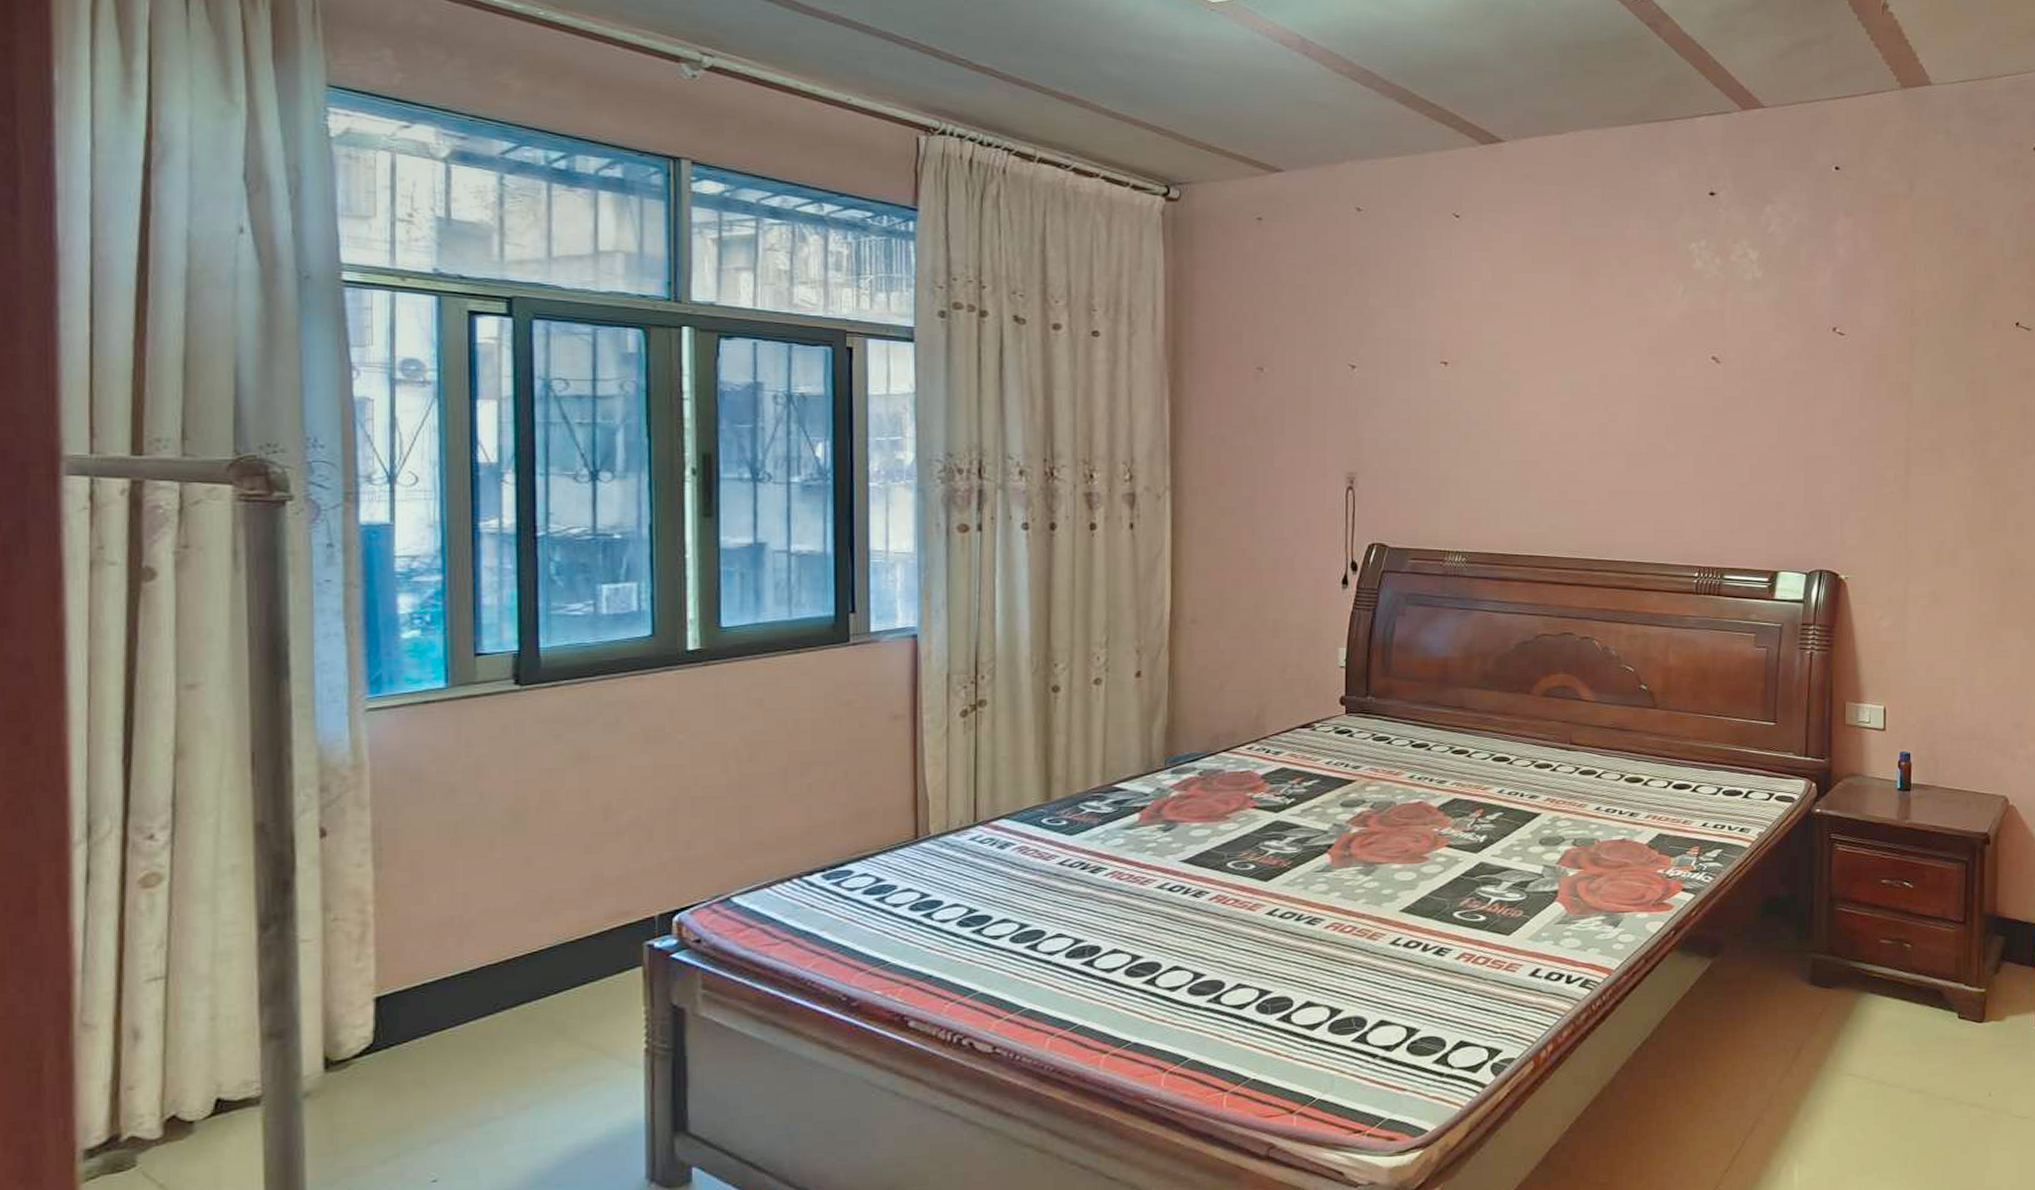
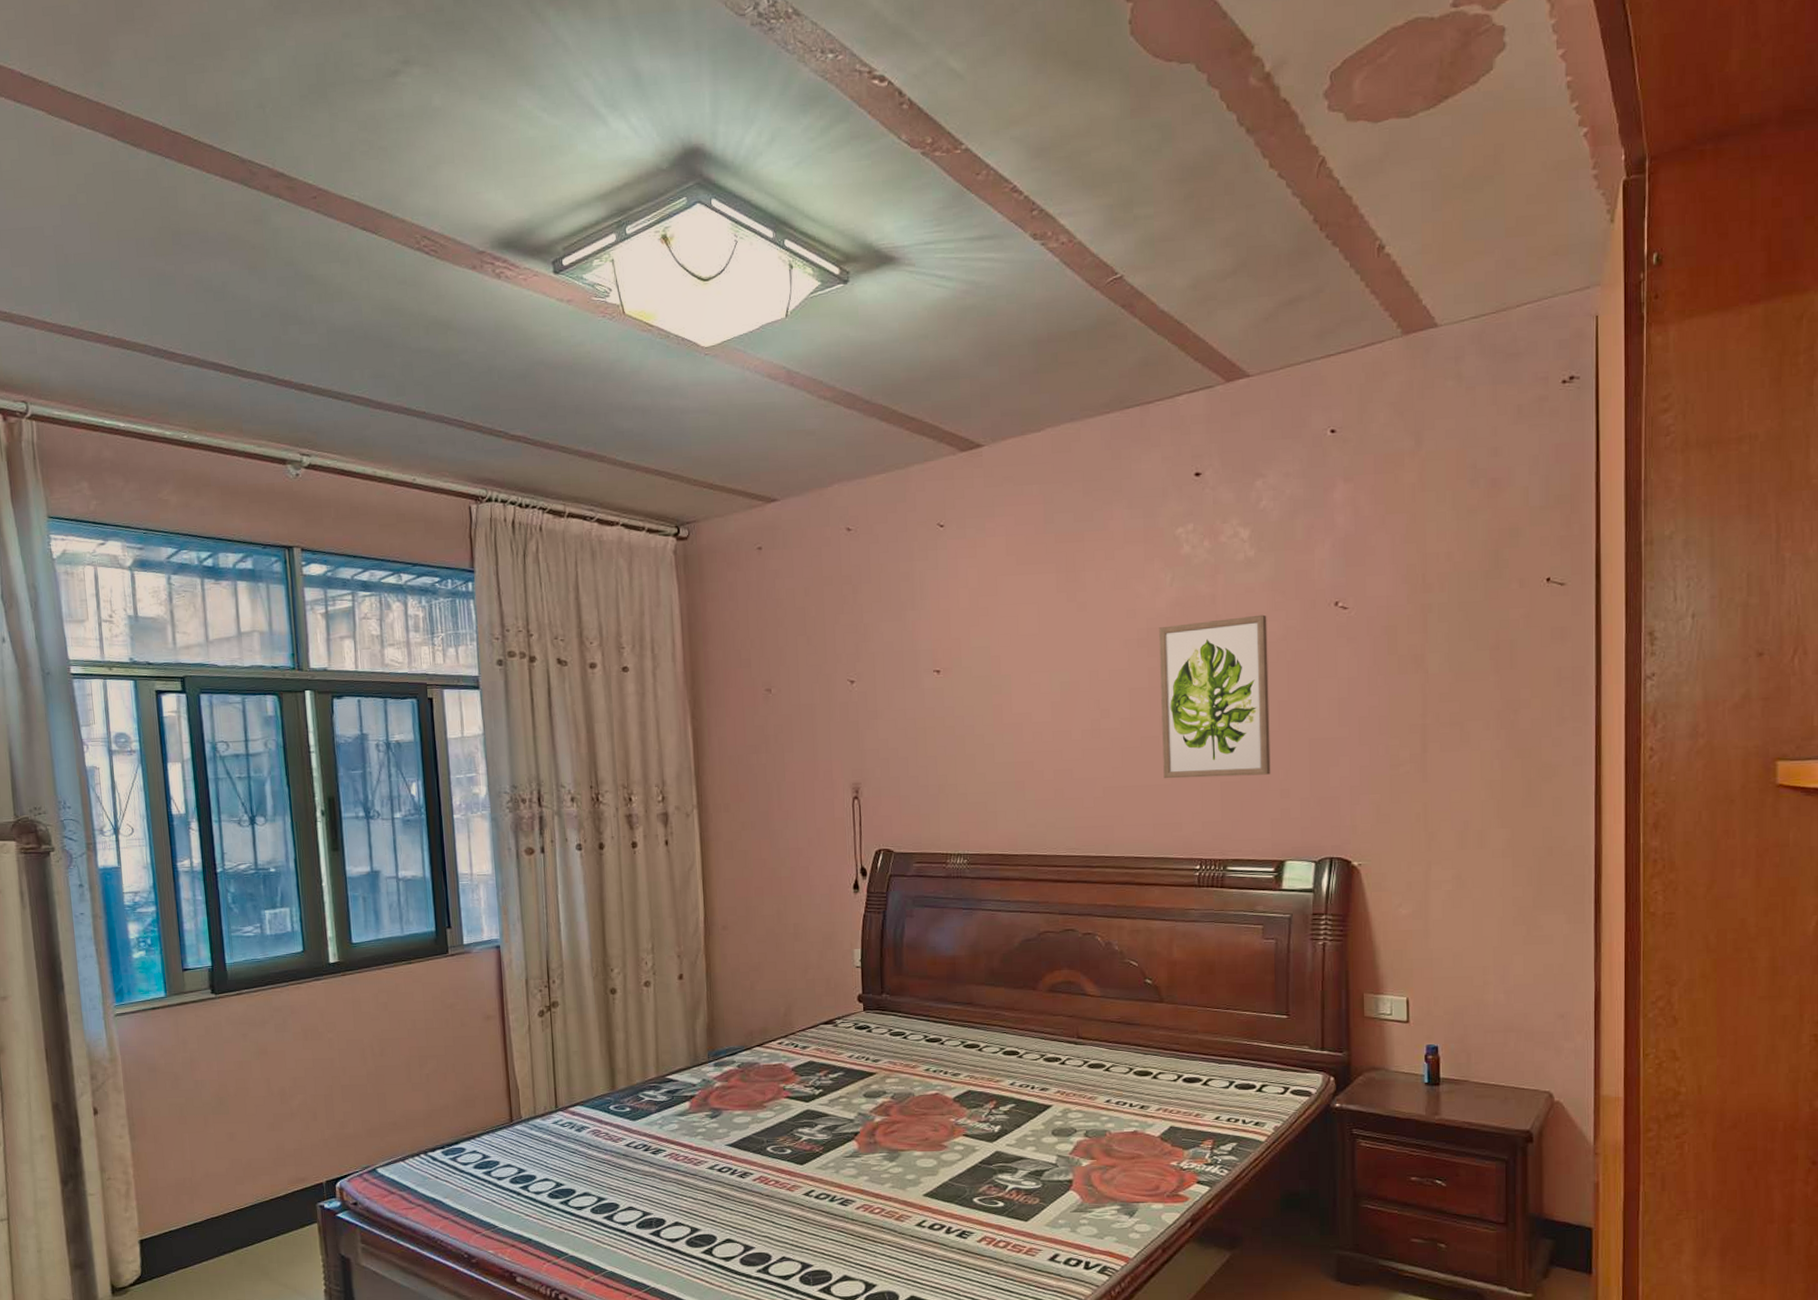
wall art: none [1667,333,1771,488] -> present [1159,614,1271,779]

